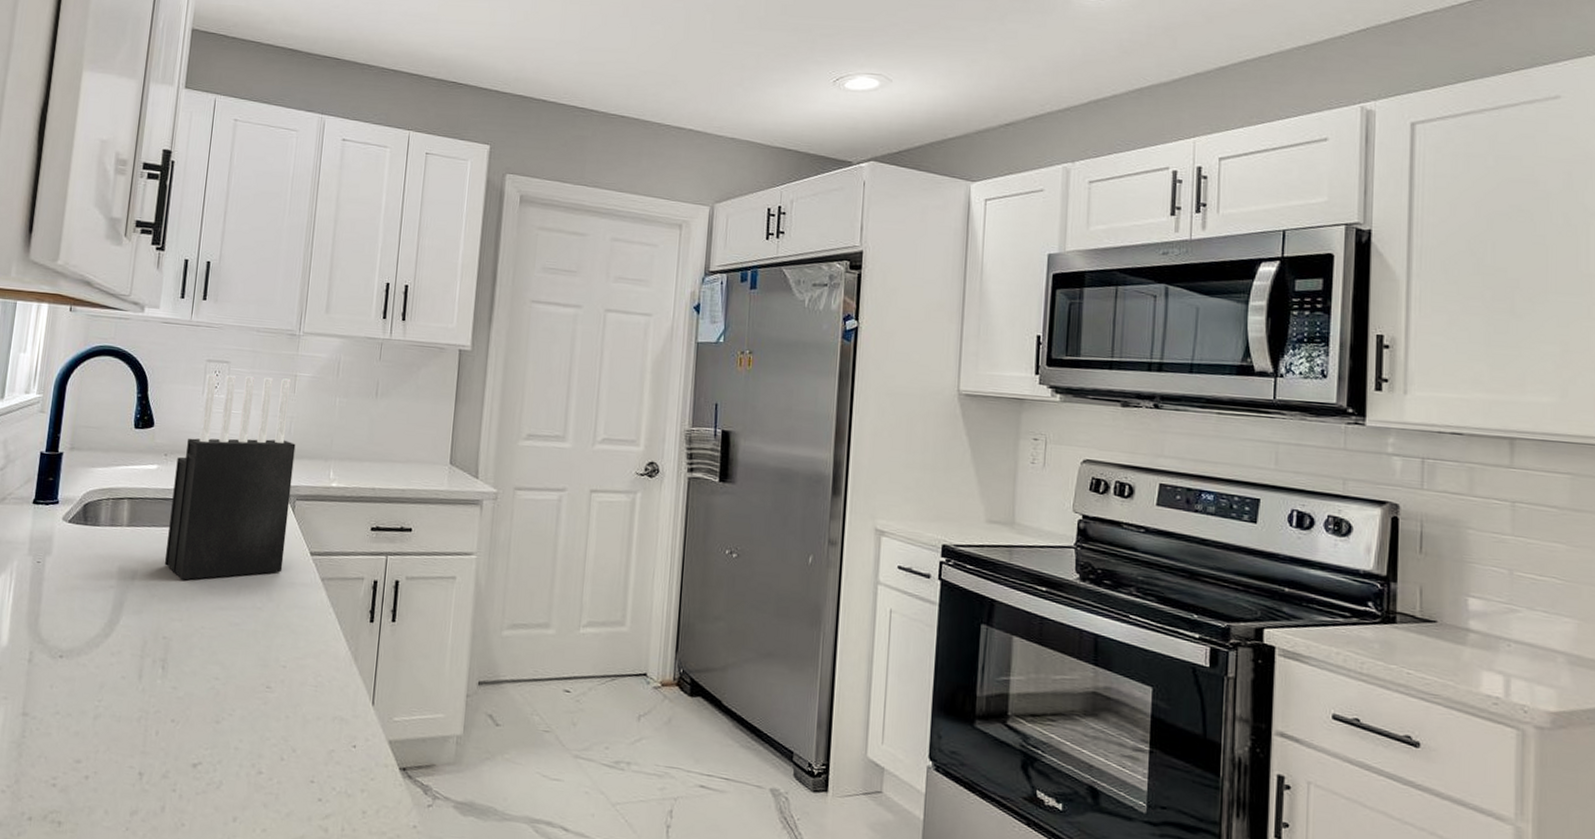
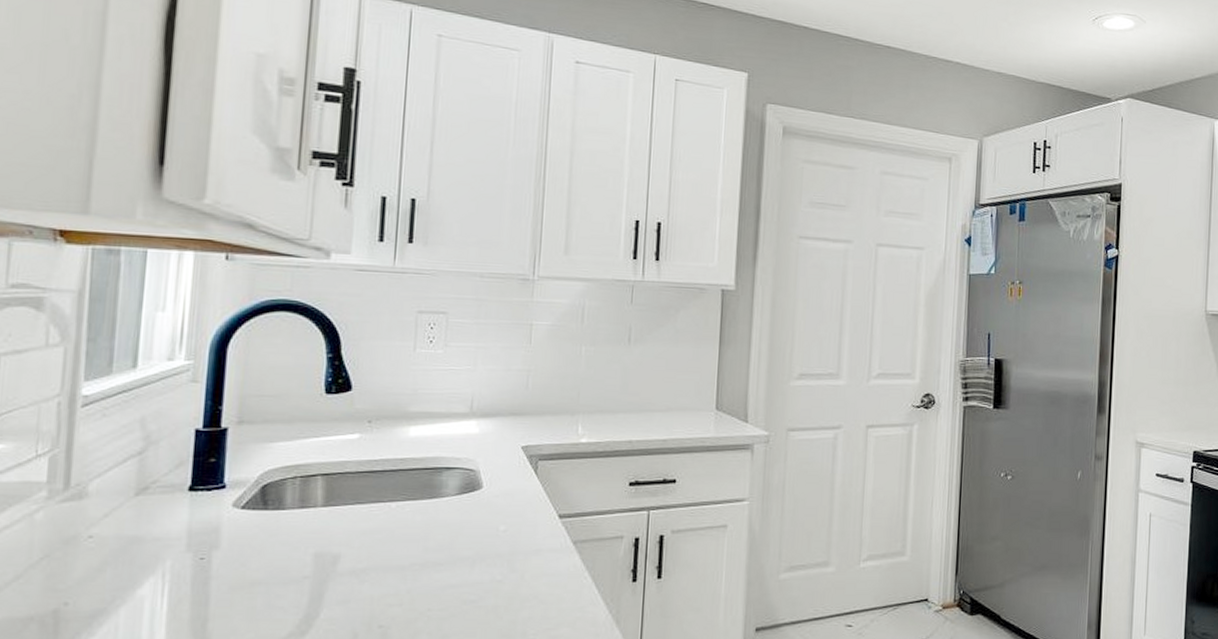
knife block: present [164,374,296,580] -> none [374,327,535,560]

